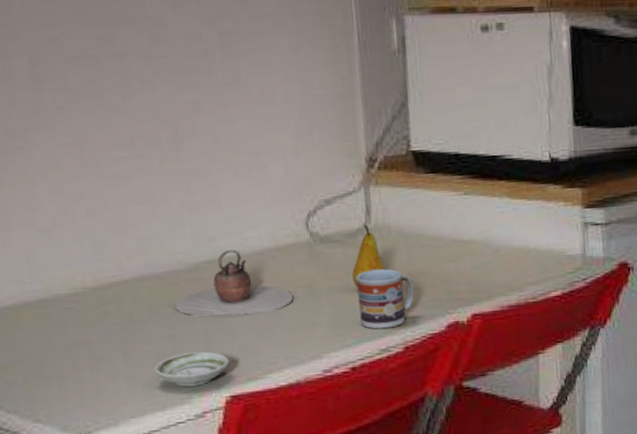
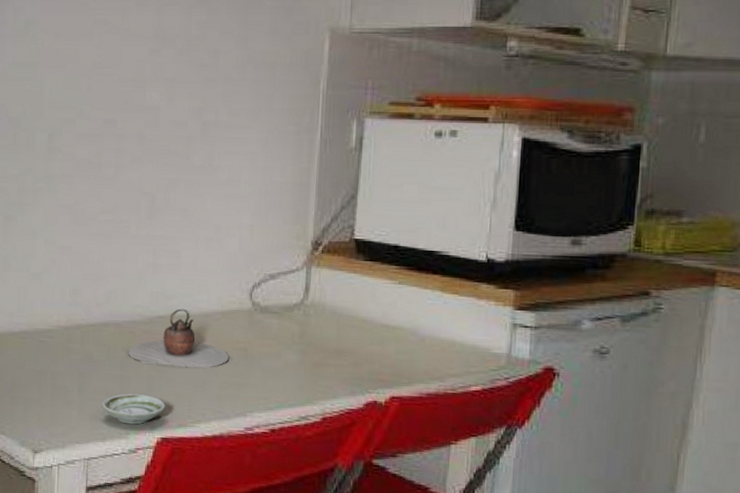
fruit: present [352,224,385,288] -> none [284,300,315,358]
cup: present [355,269,414,329] -> none [286,342,339,398]

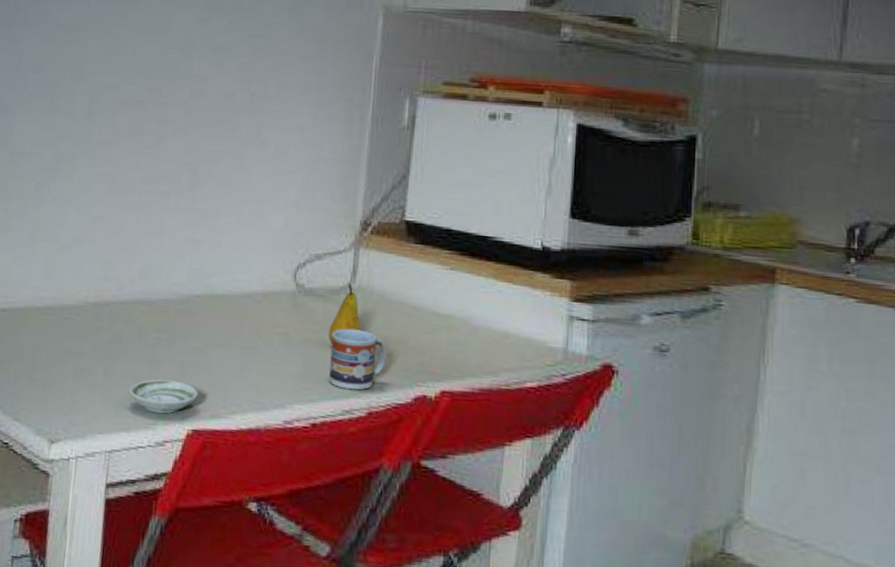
teapot: present [128,308,229,368] -> none [160,288,269,354]
fruit: none [284,300,315,358] -> present [328,284,362,345]
cup: none [286,342,339,398] -> present [329,328,386,390]

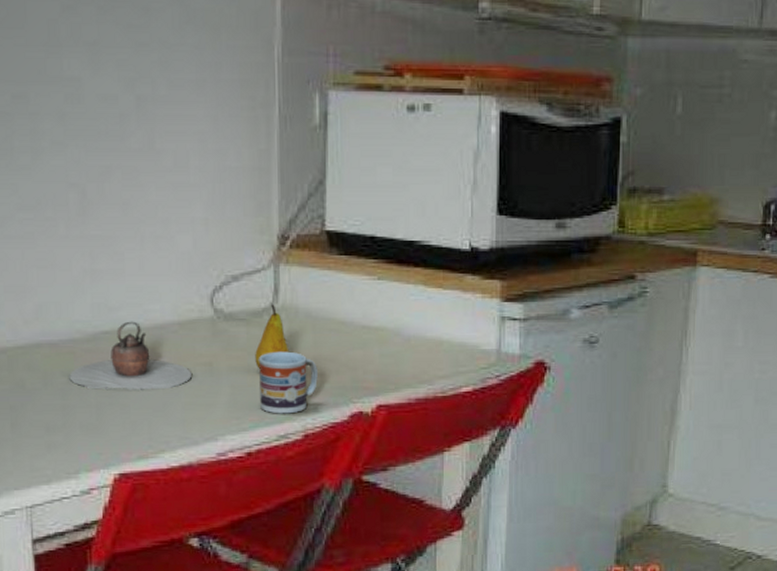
saucer: present [128,379,199,414] -> none [42,425,121,461]
teapot: none [160,288,269,354] -> present [69,321,192,390]

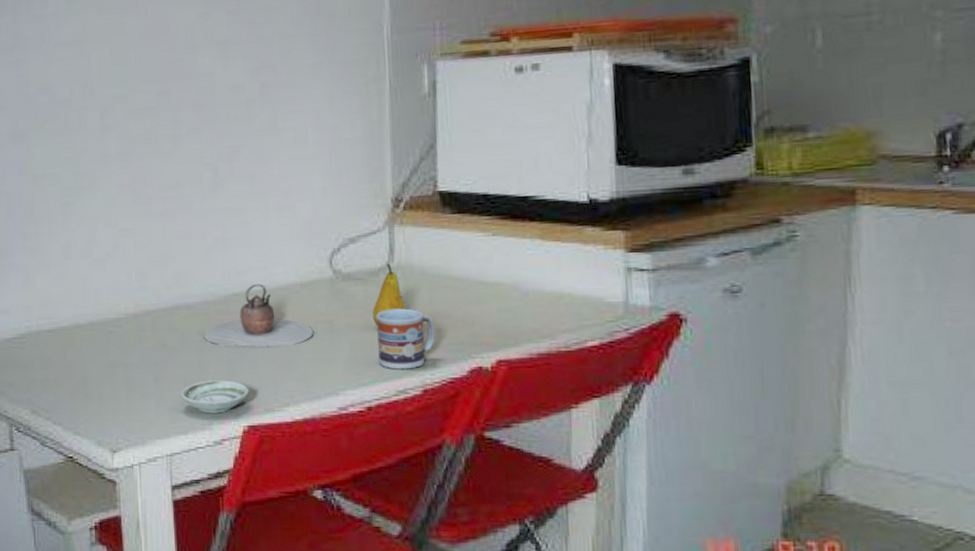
saucer: none [42,425,121,461] -> present [180,380,249,413]

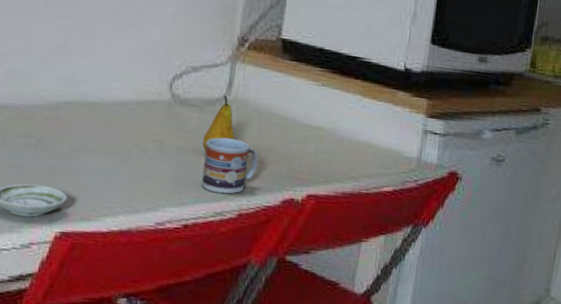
teapot: present [203,283,313,348] -> none [27,95,143,160]

